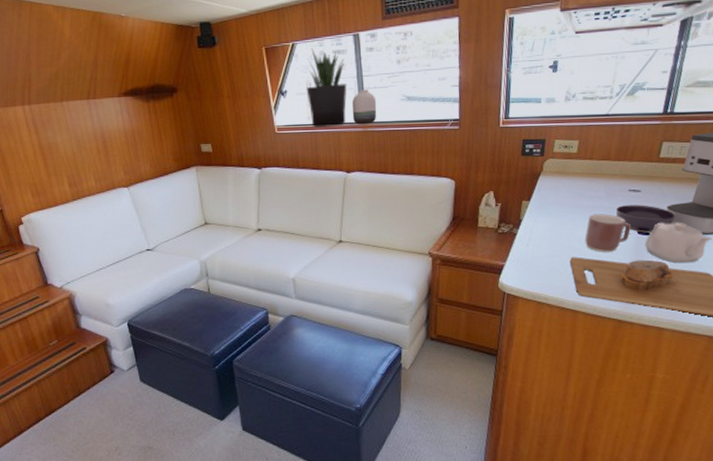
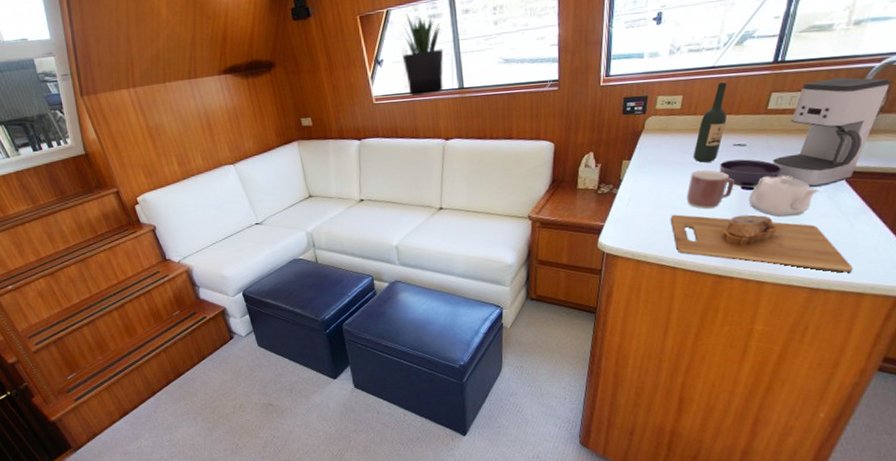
vase: present [352,90,377,125] -> none [448,54,475,91]
wine bottle: none [590,130,621,206] -> present [693,82,727,163]

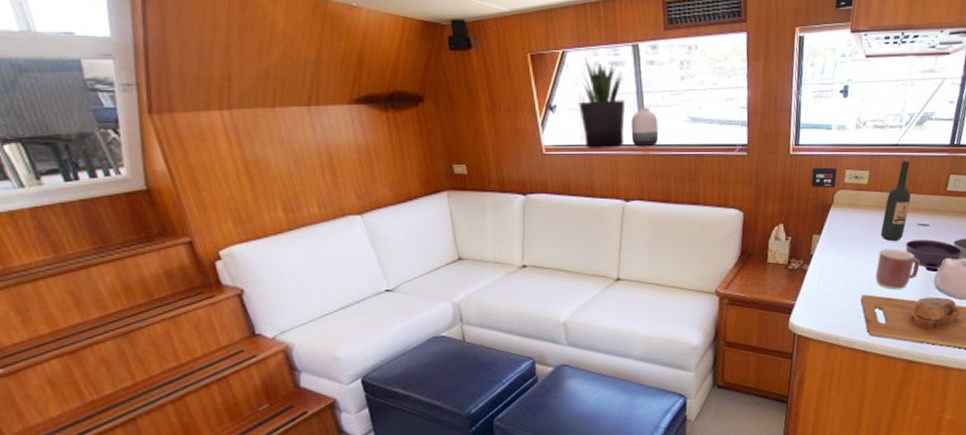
vase: none [448,54,475,91] -> present [630,108,659,147]

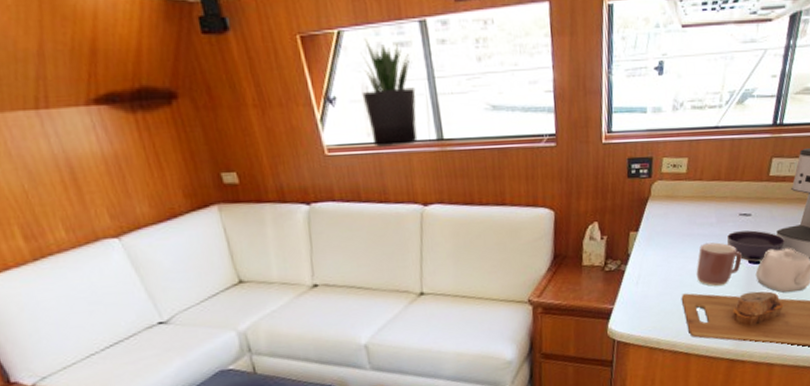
vase: present [630,108,659,147] -> none [423,96,457,143]
wine bottle: present [880,161,911,241] -> none [700,145,732,234]

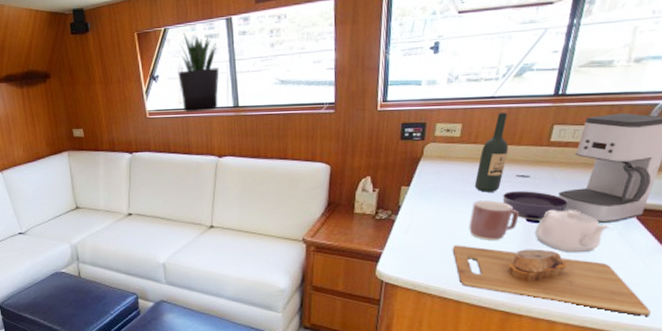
wine bottle: none [700,145,732,234] -> present [474,113,508,192]

